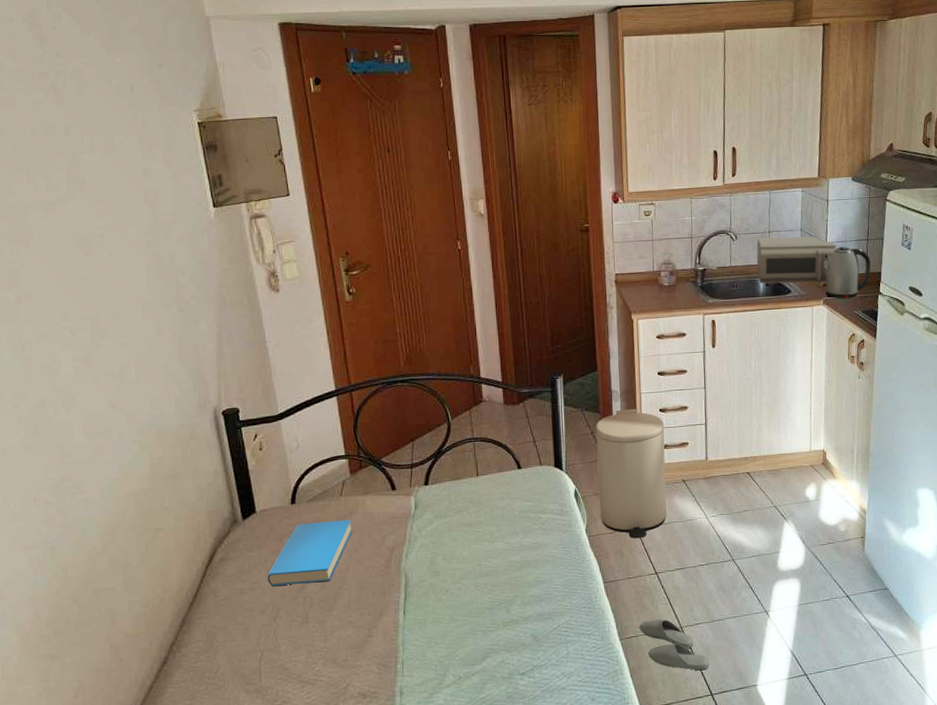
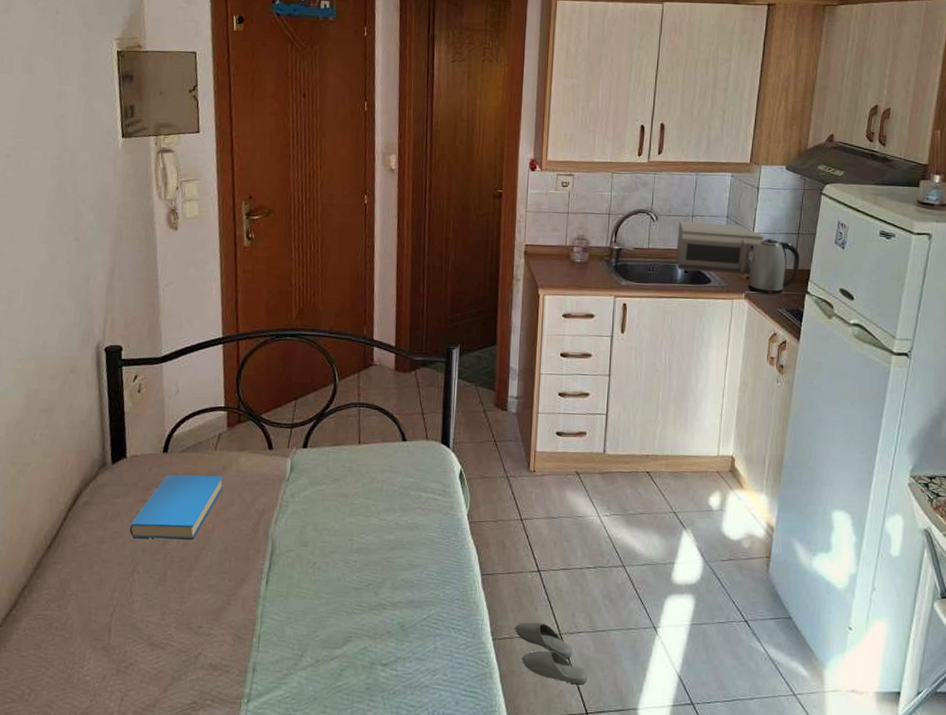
pedal bin: present [596,408,667,539] -> none [485,389,563,531]

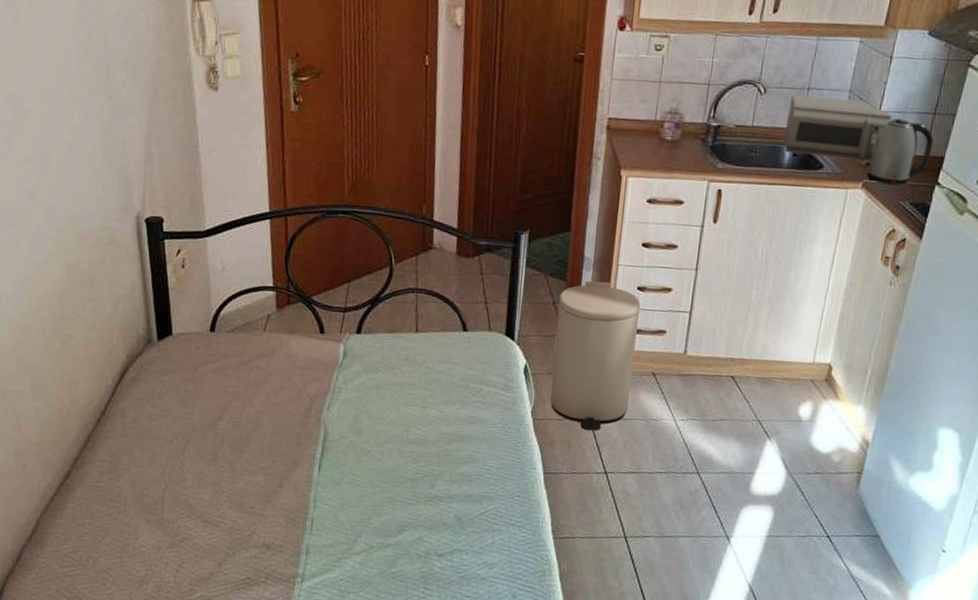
book: present [130,474,223,540] -> none [179,354,273,421]
pedal bin: none [485,389,563,531] -> present [550,280,641,431]
slippers: present [515,622,588,685] -> none [577,522,653,588]

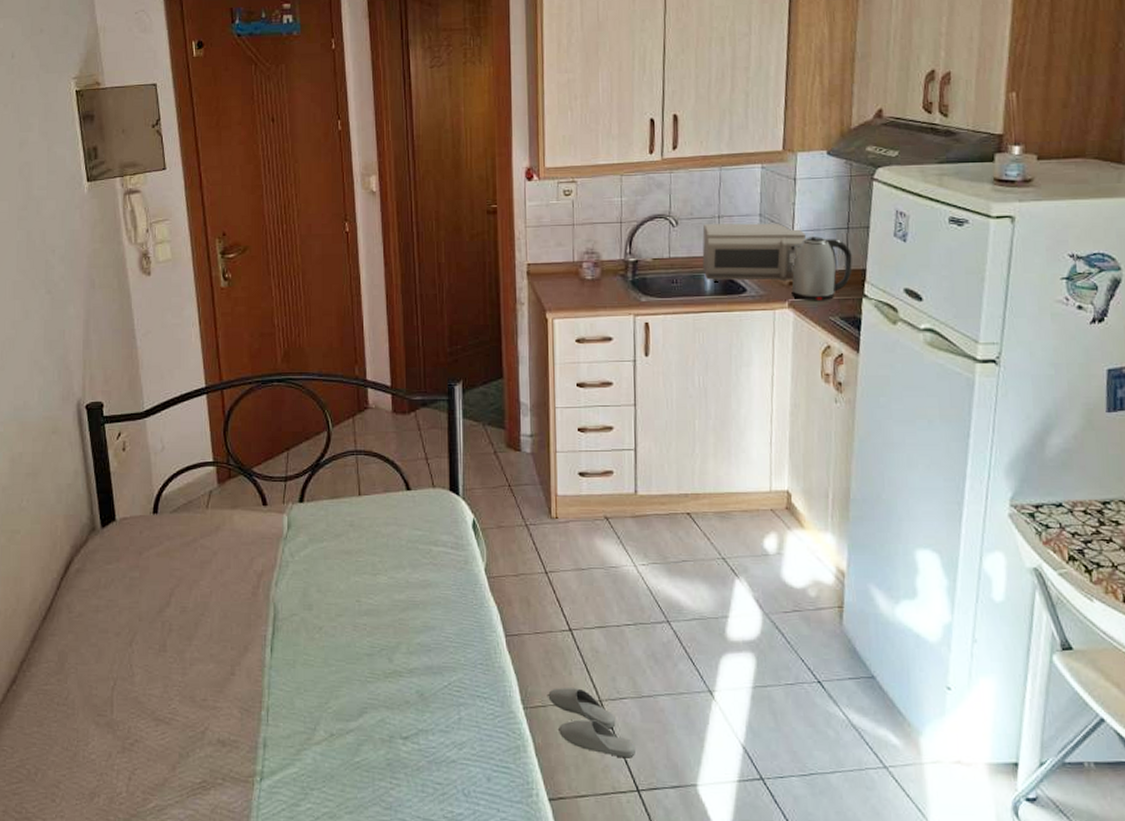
pedal bin: present [550,280,641,431] -> none [500,426,585,585]
slippers: none [577,522,653,588] -> present [548,688,637,758]

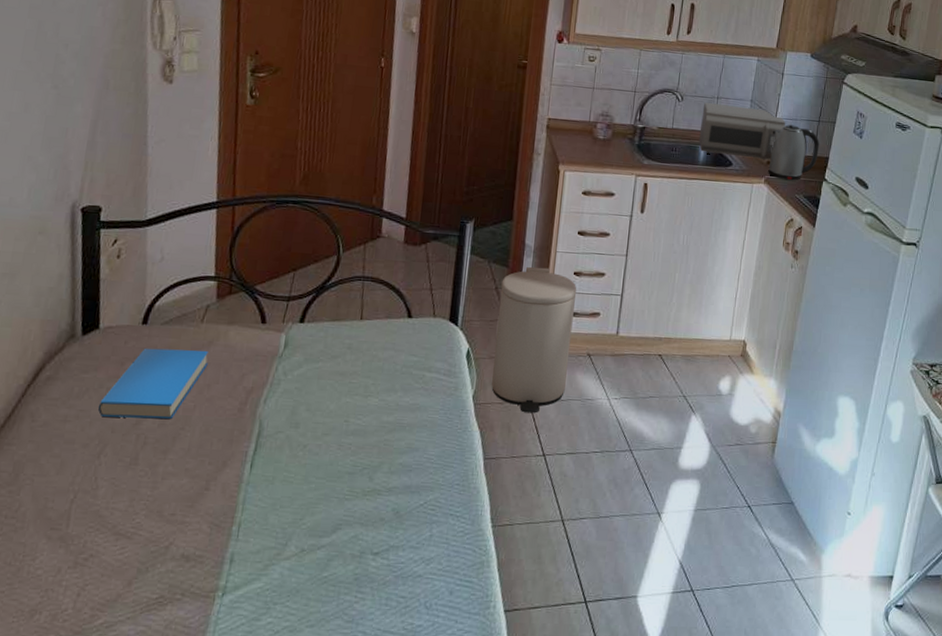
book: none [125,536,218,606] -> present [98,348,208,419]
pedal bin: none [500,426,585,585] -> present [492,266,577,414]
slippers: present [548,688,637,758] -> none [516,508,589,573]

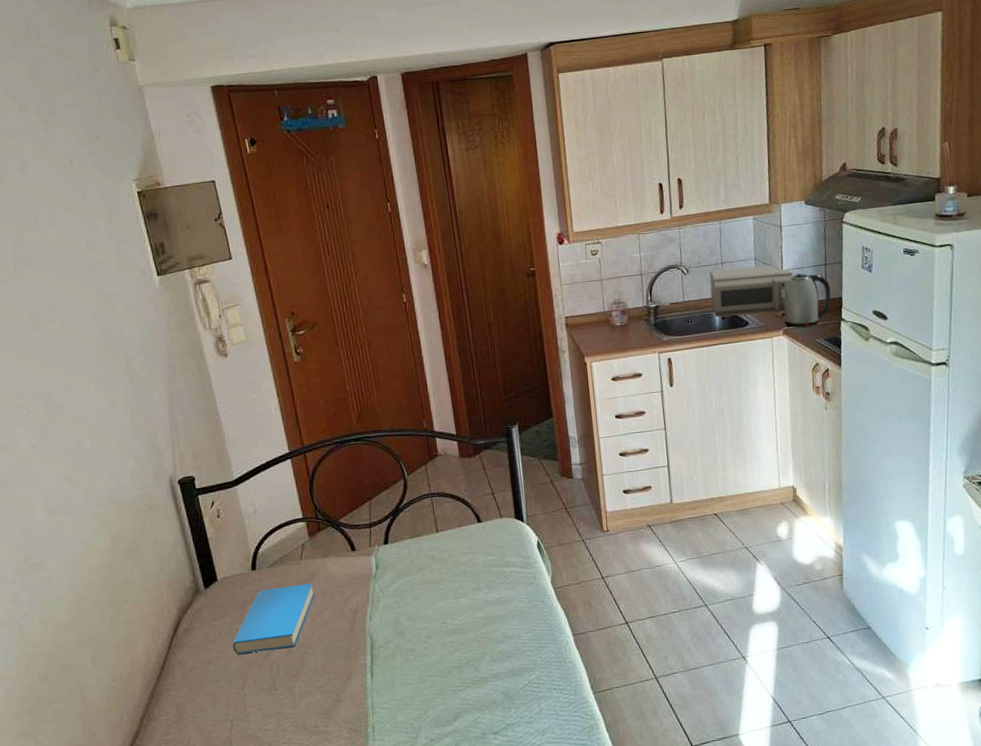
pedal bin: present [492,266,577,414] -> none [555,454,634,589]

